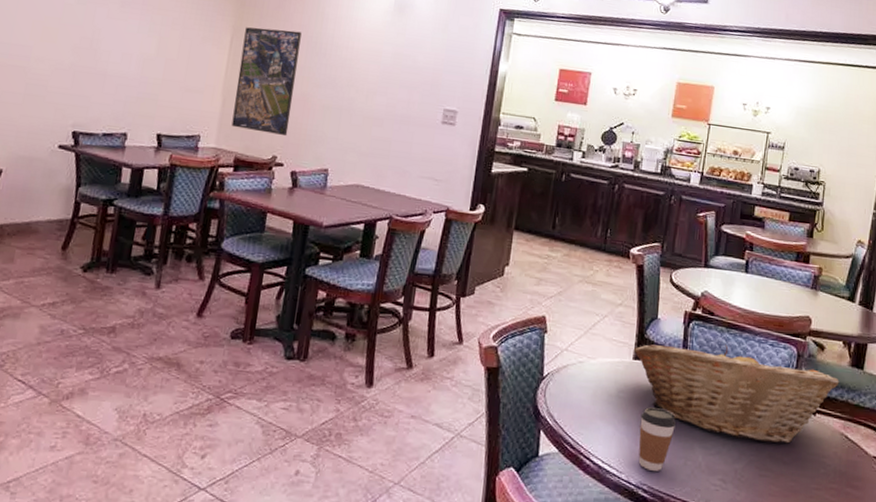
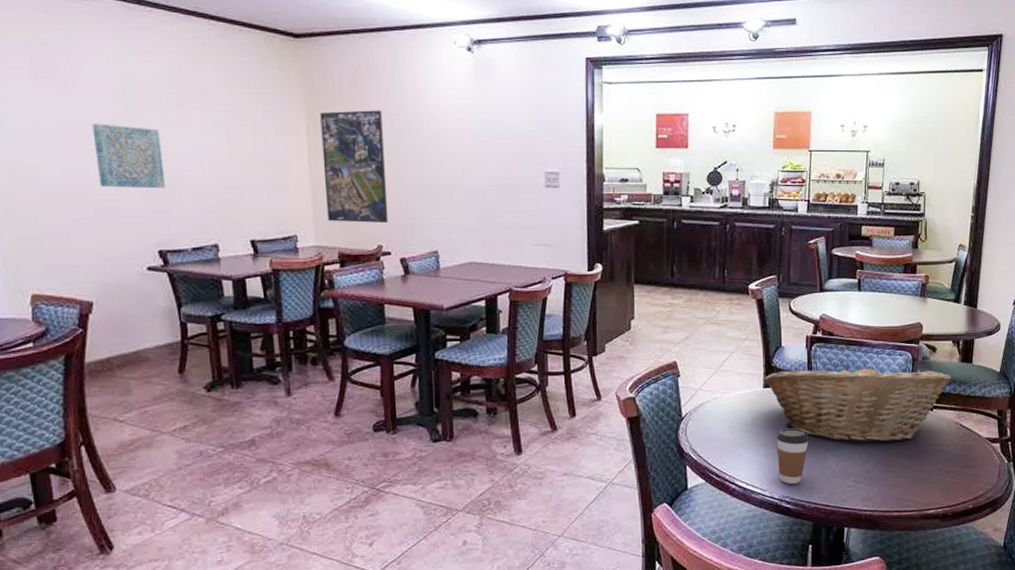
wall art: none [36,10,101,76] -> present [92,123,166,189]

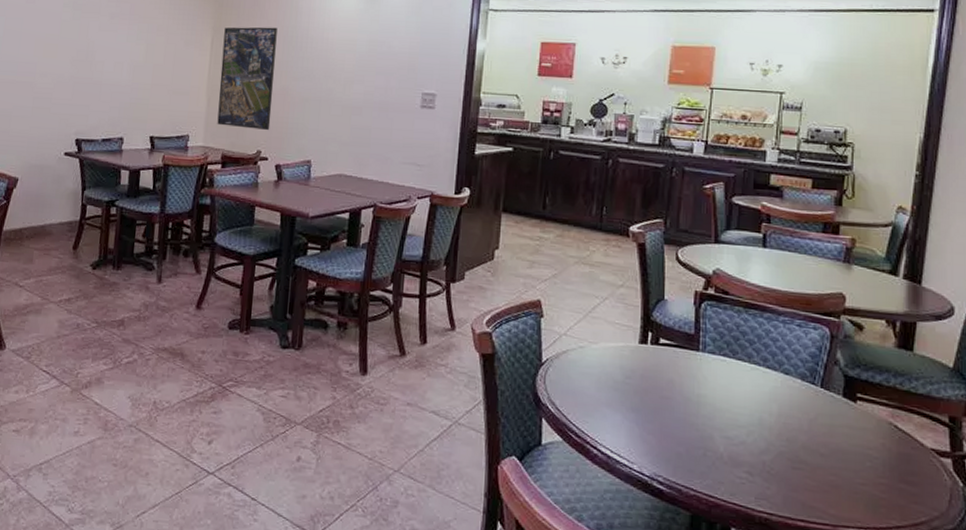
wall art: present [92,123,166,189] -> none [41,29,94,86]
fruit basket: present [763,361,952,443] -> none [640,326,884,434]
coffee cup: present [776,428,810,484] -> none [650,394,692,462]

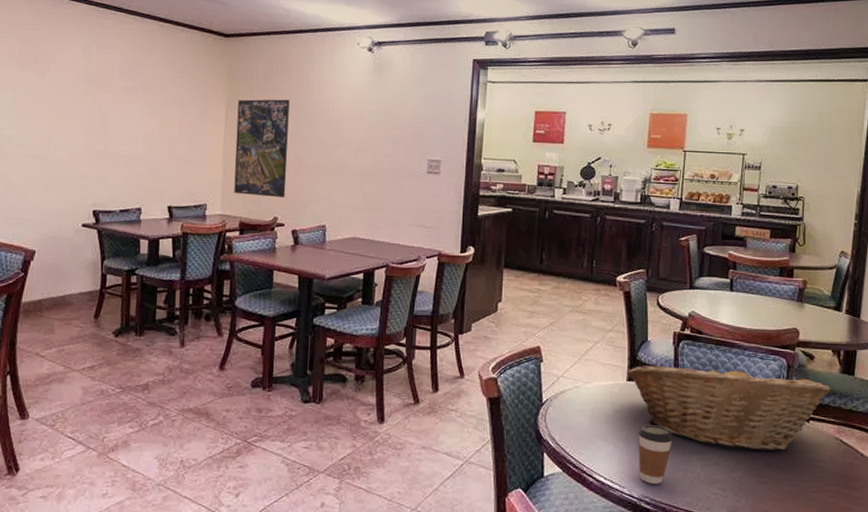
fruit basket: none [640,326,884,434] -> present [627,361,831,451]
coffee cup: none [650,394,692,462] -> present [638,425,674,484]

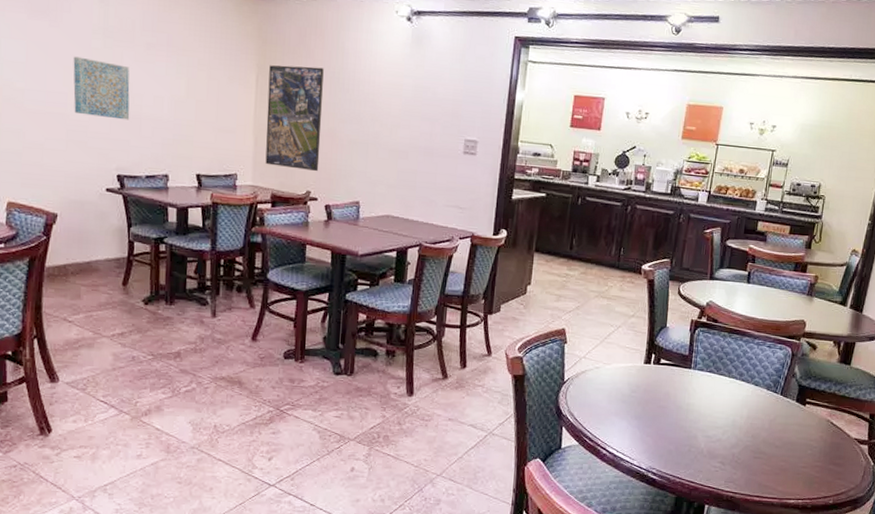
wall art: none [55,102,108,159] -> present [73,56,130,120]
fruit basket: present [627,361,831,451] -> none [645,348,828,431]
coffee cup: present [638,425,674,484] -> none [648,404,682,457]

